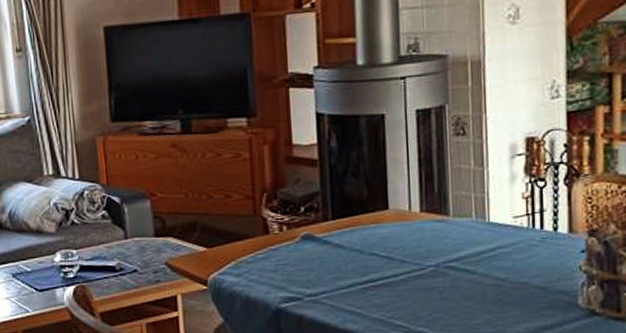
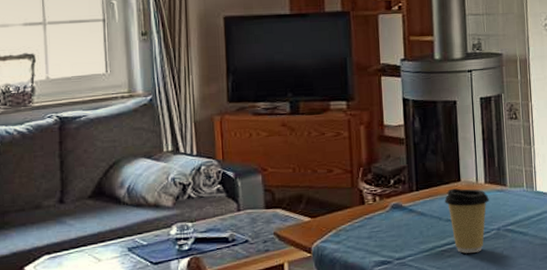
coffee cup: none [368,217,426,292] -> present [445,188,489,254]

